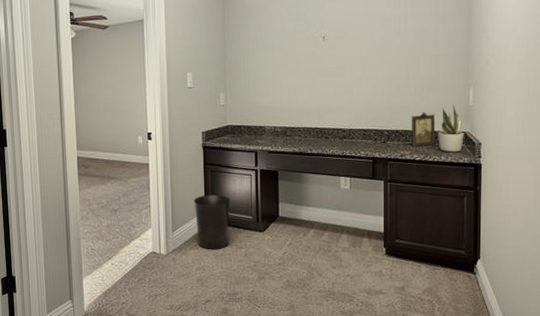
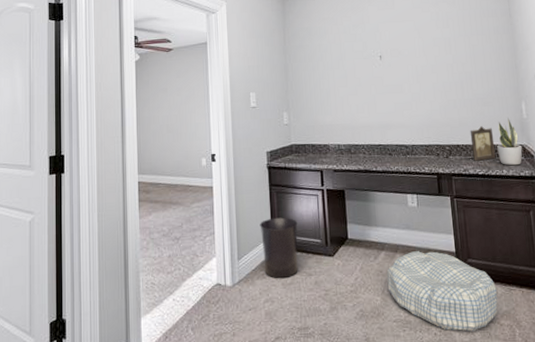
dog bed: none [314,230,422,304] -> present [386,251,498,332]

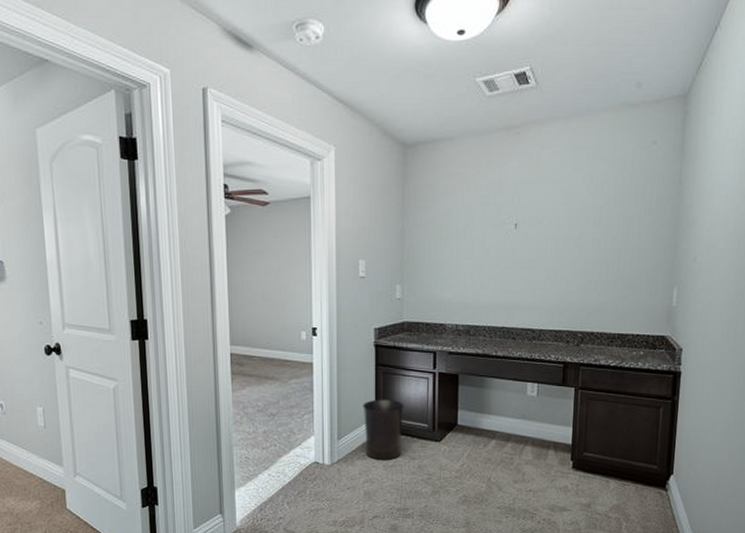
dog bed: present [386,251,498,332] -> none [494,441,610,522]
photo frame: present [468,126,496,161] -> none [601,313,635,351]
potted plant: present [497,118,523,166] -> none [636,305,665,359]

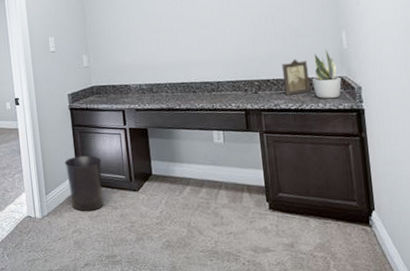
photo frame: none [601,313,635,351] -> present [279,59,311,96]
potted plant: none [636,305,665,359] -> present [312,49,342,99]

